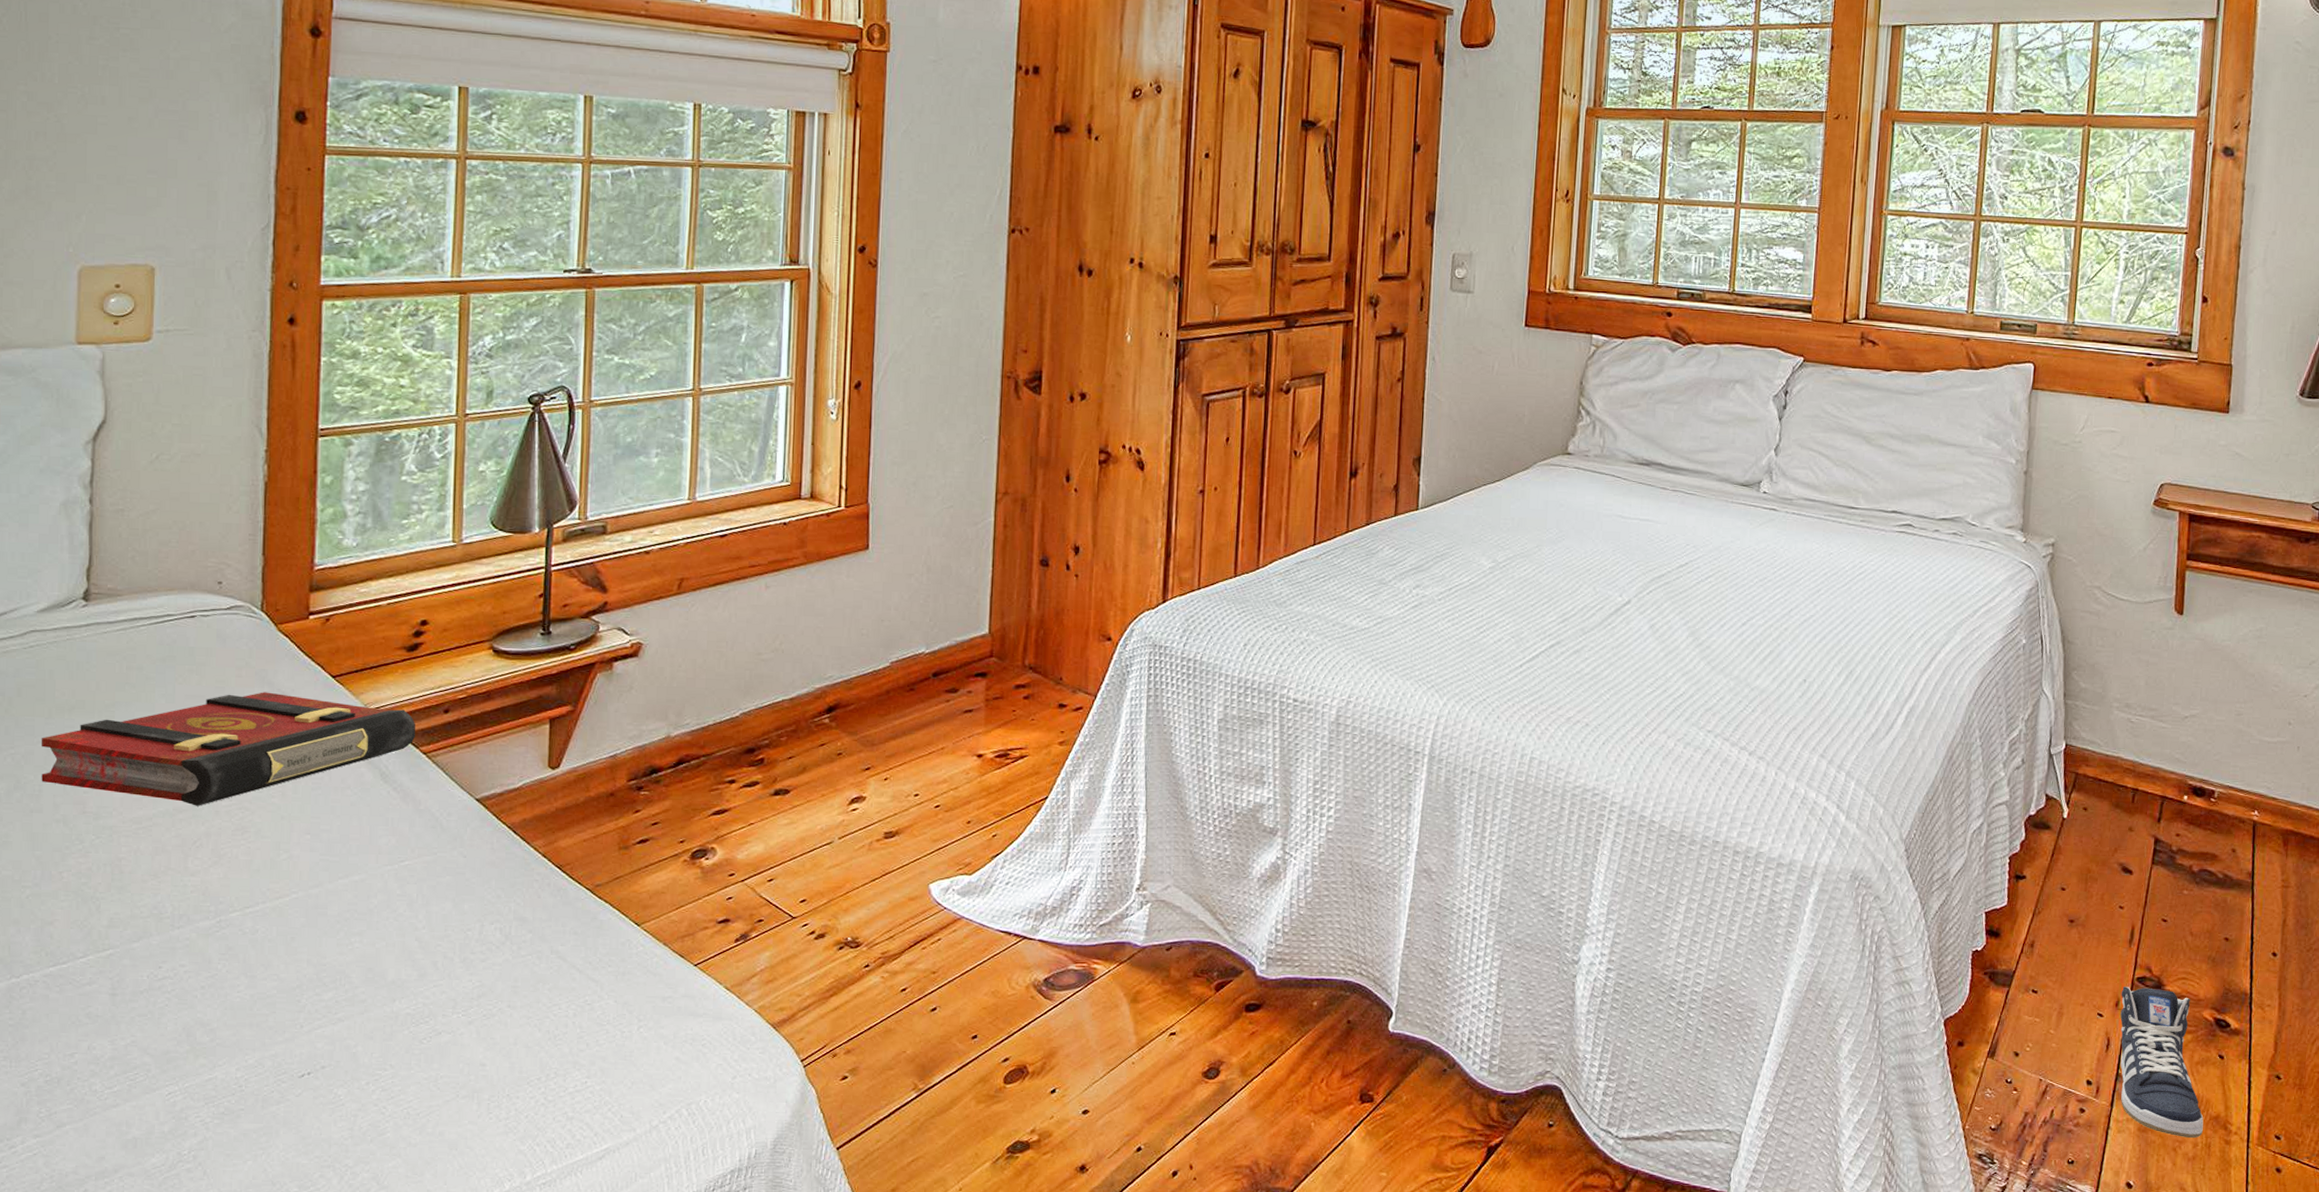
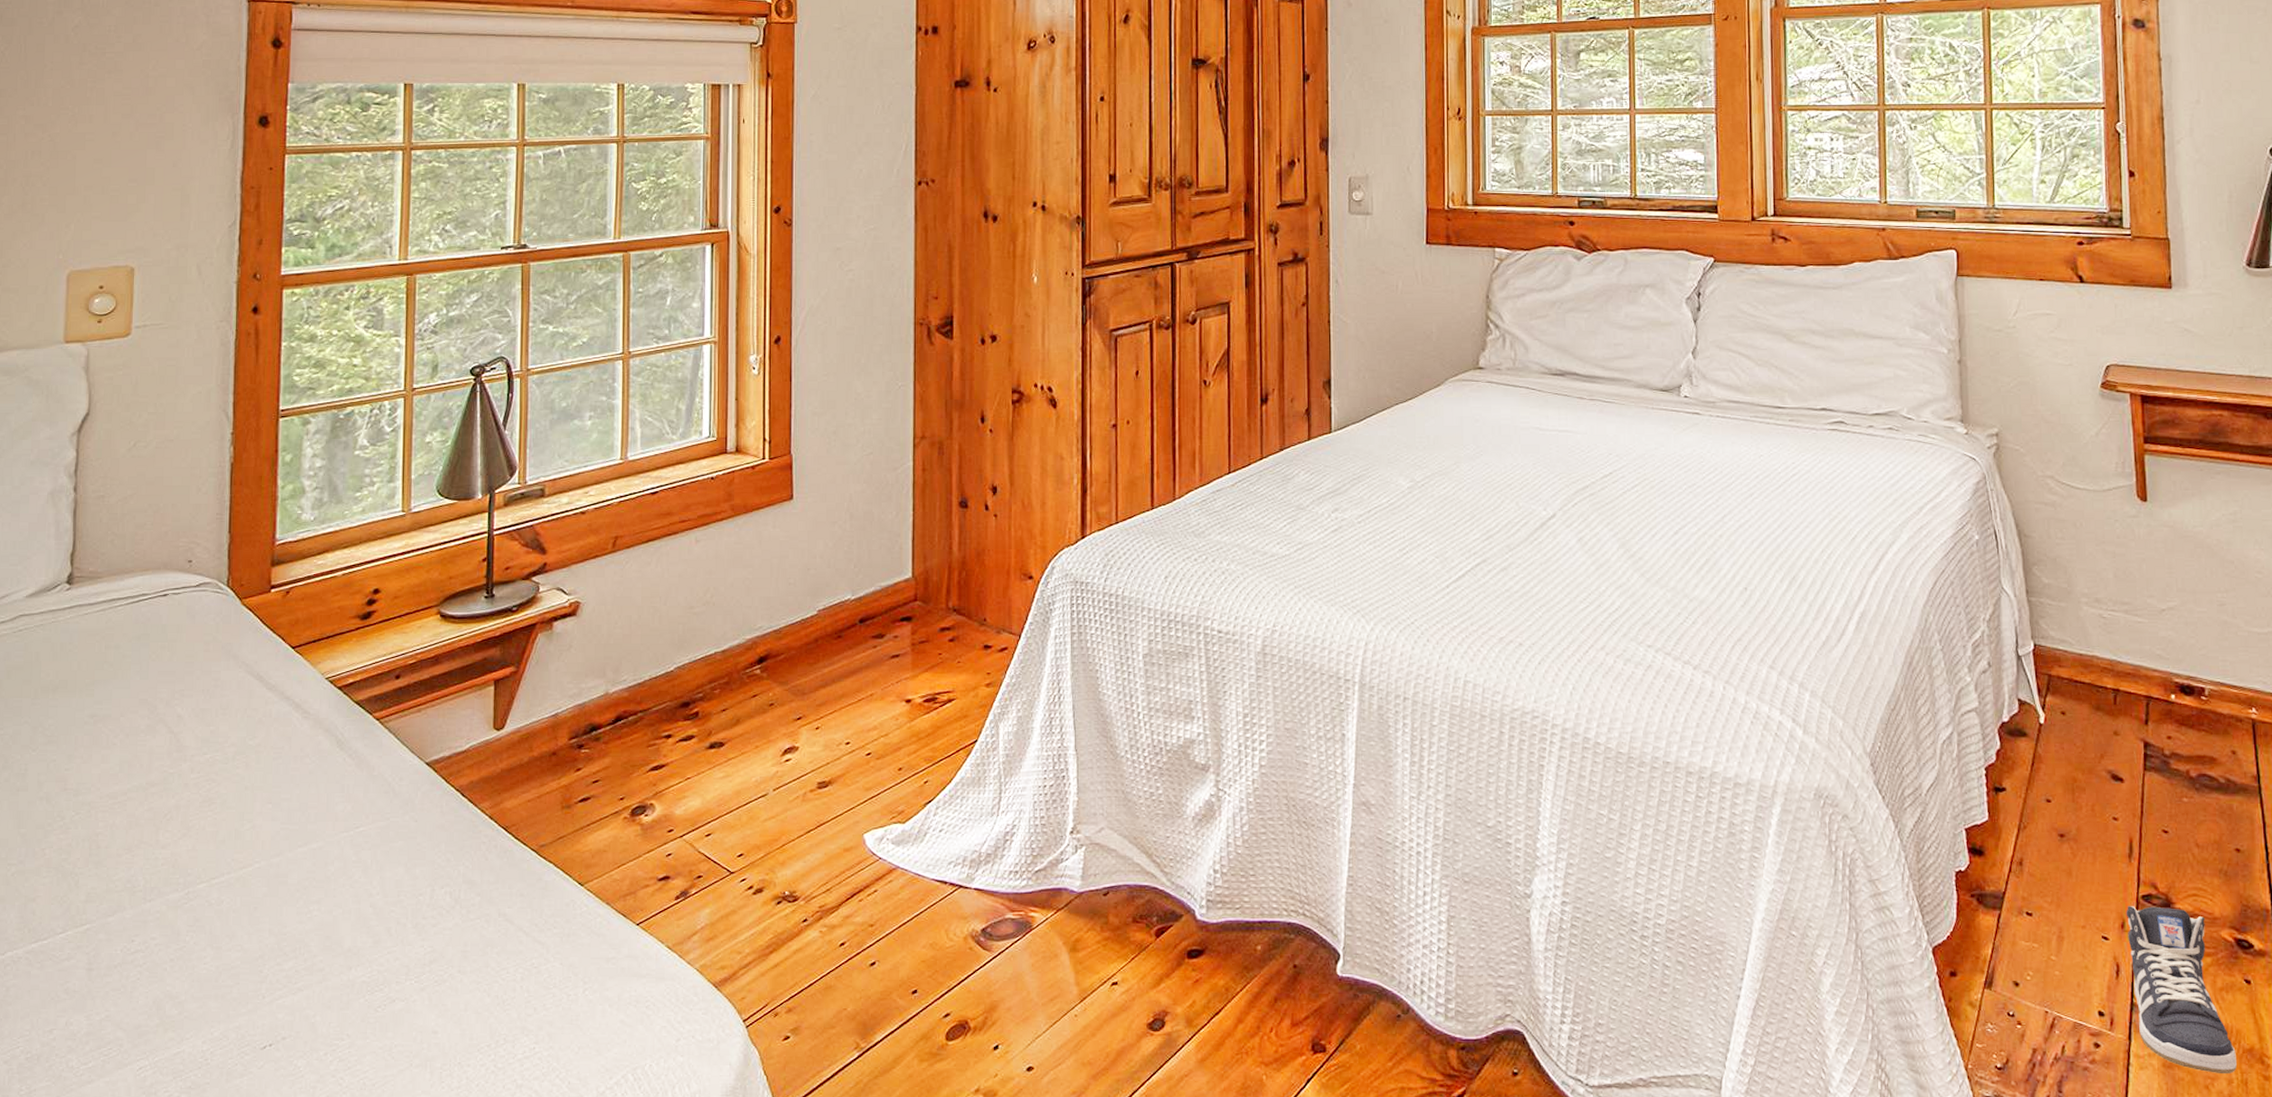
book: present [41,692,416,806] -> none [27,665,370,780]

